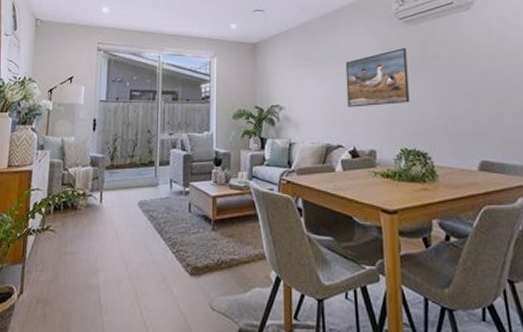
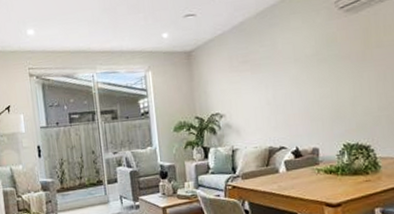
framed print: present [345,47,410,108] -> none [284,38,352,109]

